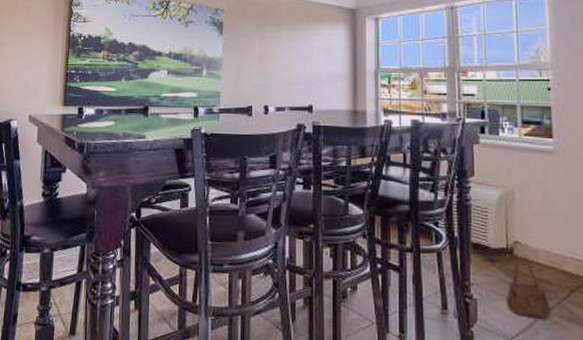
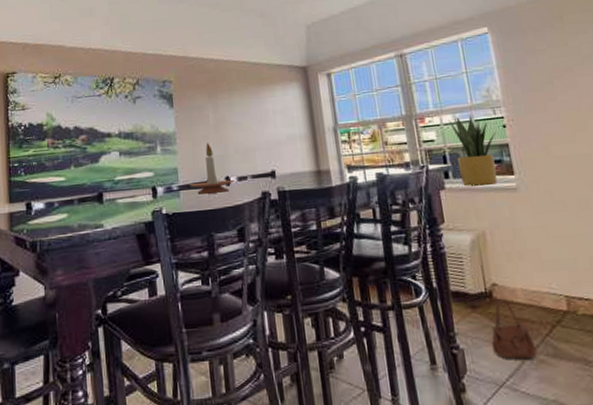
candle holder: none [230,72,273,120] -> present [190,143,235,194]
planter: none [493,72,540,146] -> present [449,113,498,187]

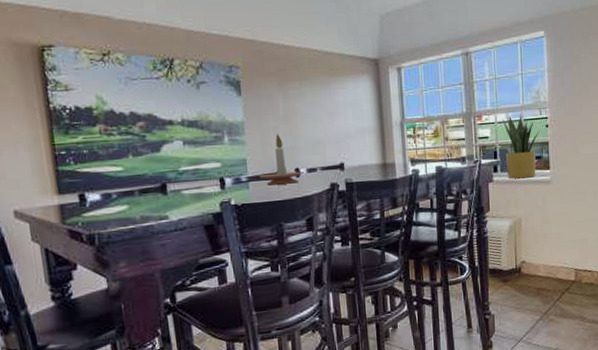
handbag: present [491,299,538,360] -> none [515,273,549,320]

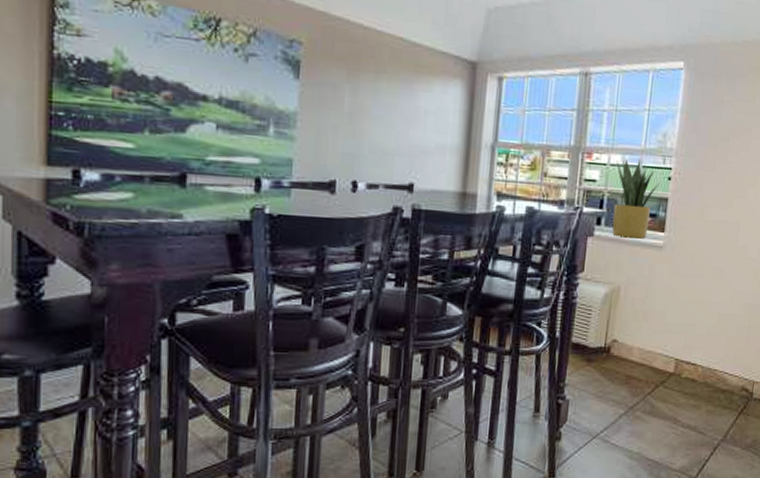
candle holder: present [259,134,304,186] -> none [305,134,363,199]

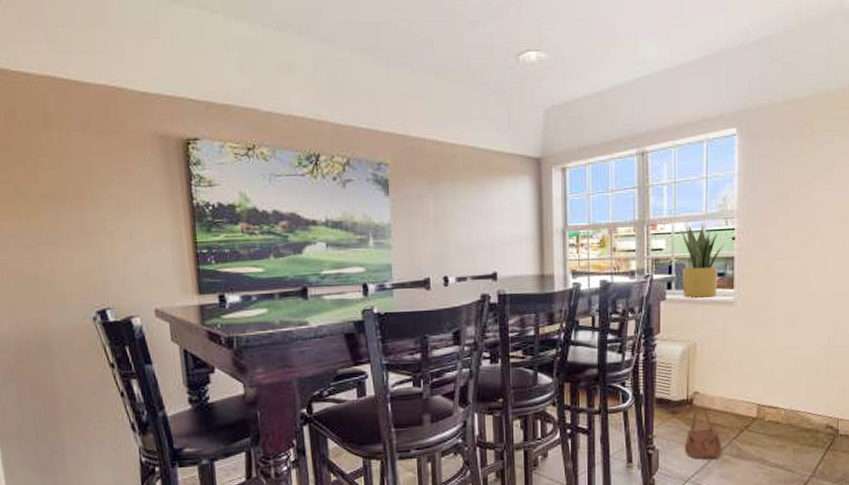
handbag: none [595,355,637,414] -> present [684,406,723,459]

